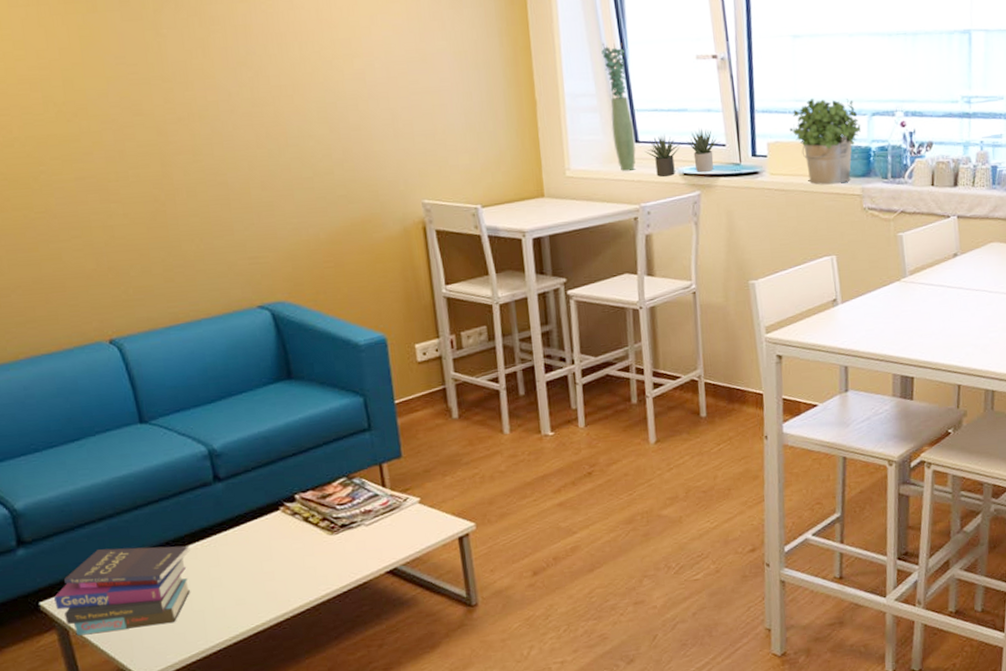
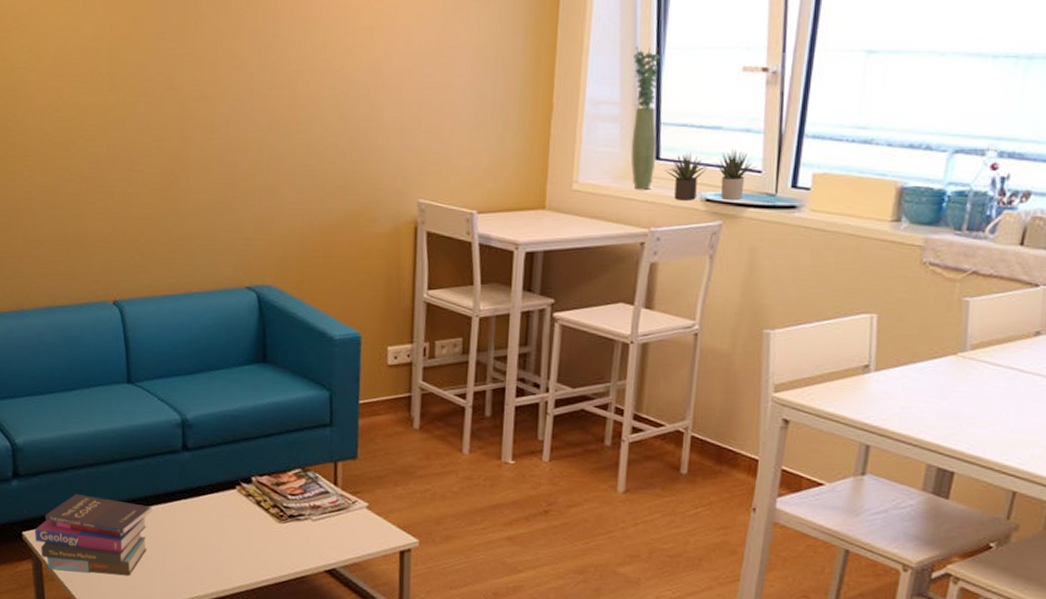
potted plant: present [790,98,862,186] -> none [844,125,938,230]

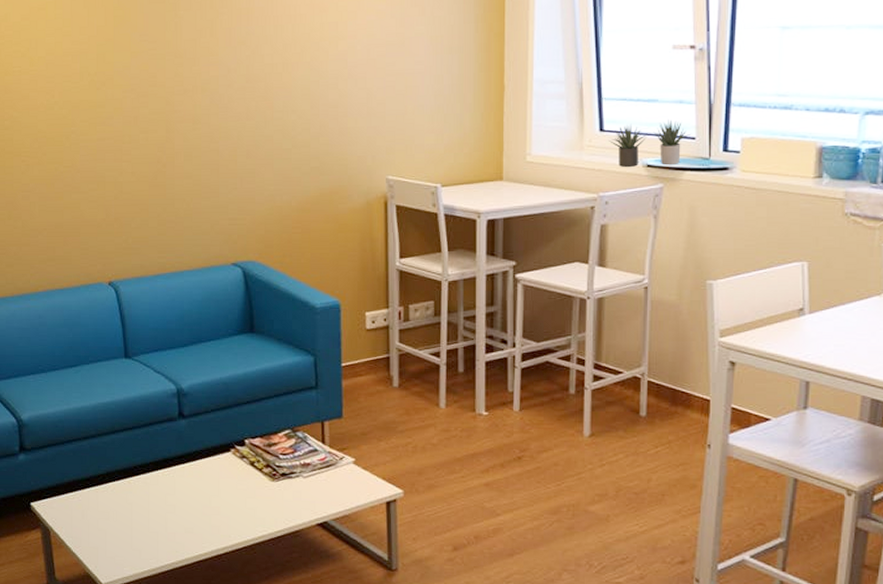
books: present [35,494,152,575] -> none [43,464,153,539]
vase: present [630,46,660,191] -> none [575,30,600,160]

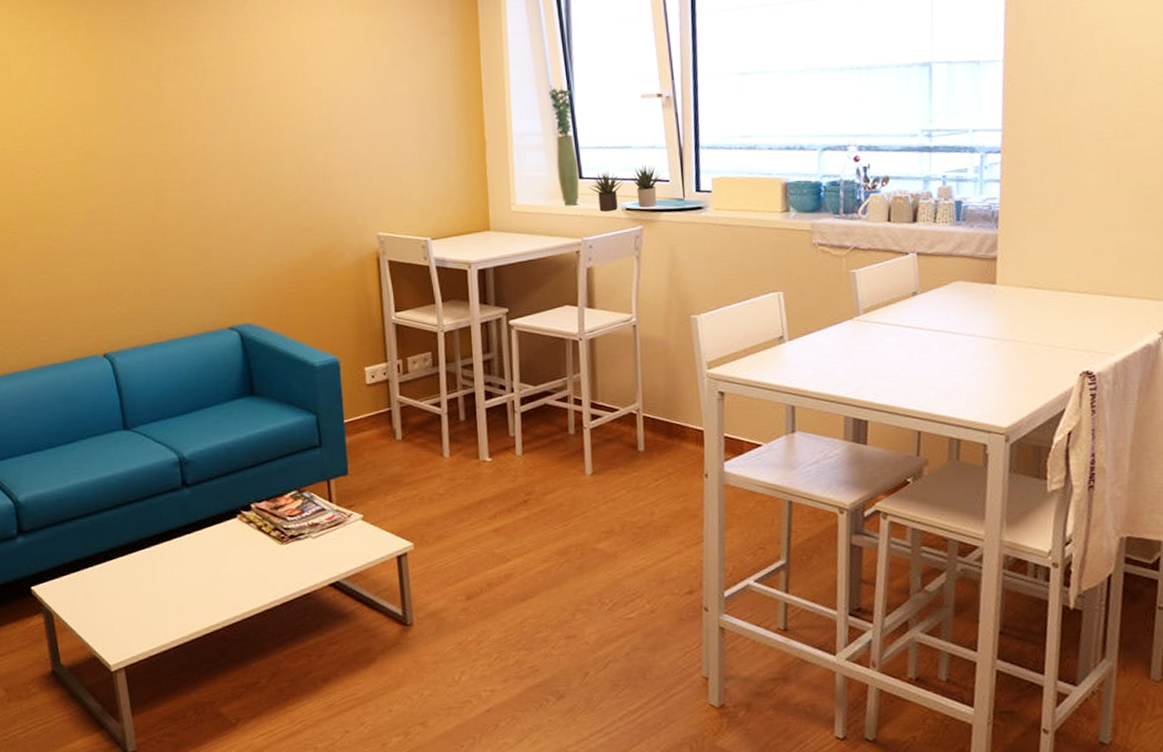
vase: none [575,30,600,160] -> present [549,84,580,207]

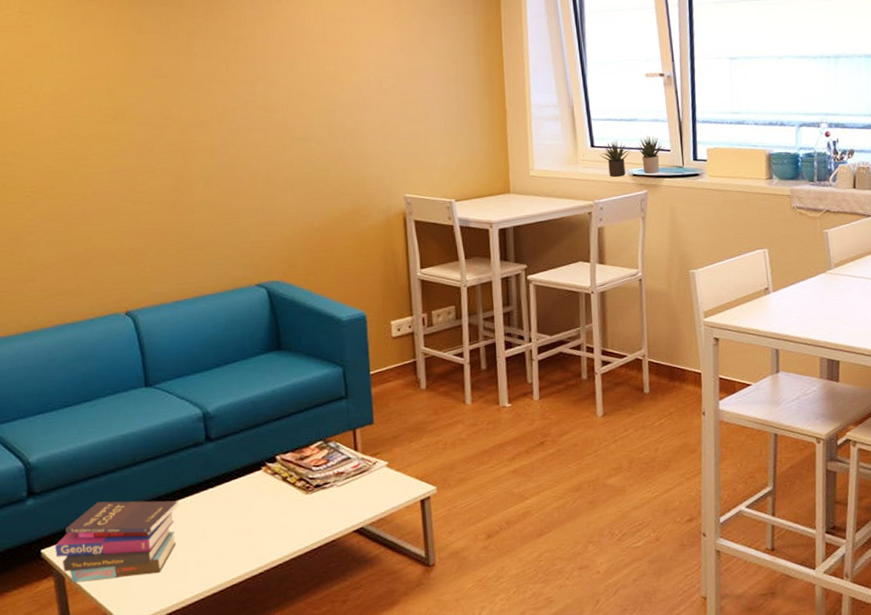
books: none [44,542,158,621] -> present [55,500,179,583]
vase: present [549,84,580,207] -> none [564,62,592,173]

